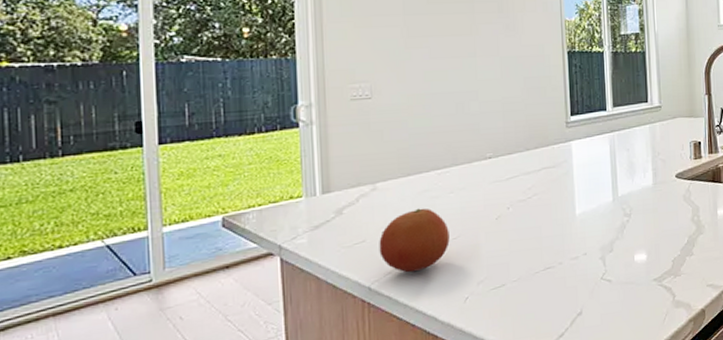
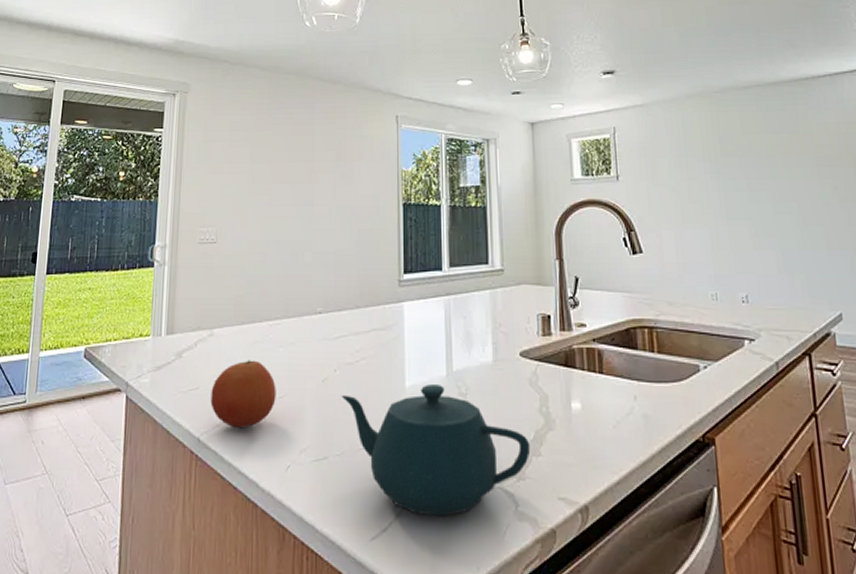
teapot: none [515,209,685,318] -> present [341,385,531,517]

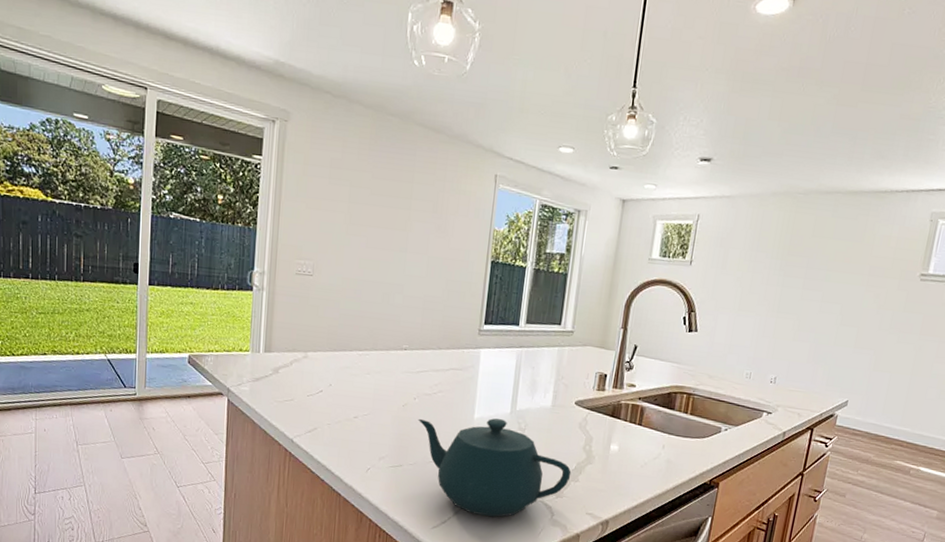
fruit: present [210,360,276,429] -> none [303,381,362,436]

